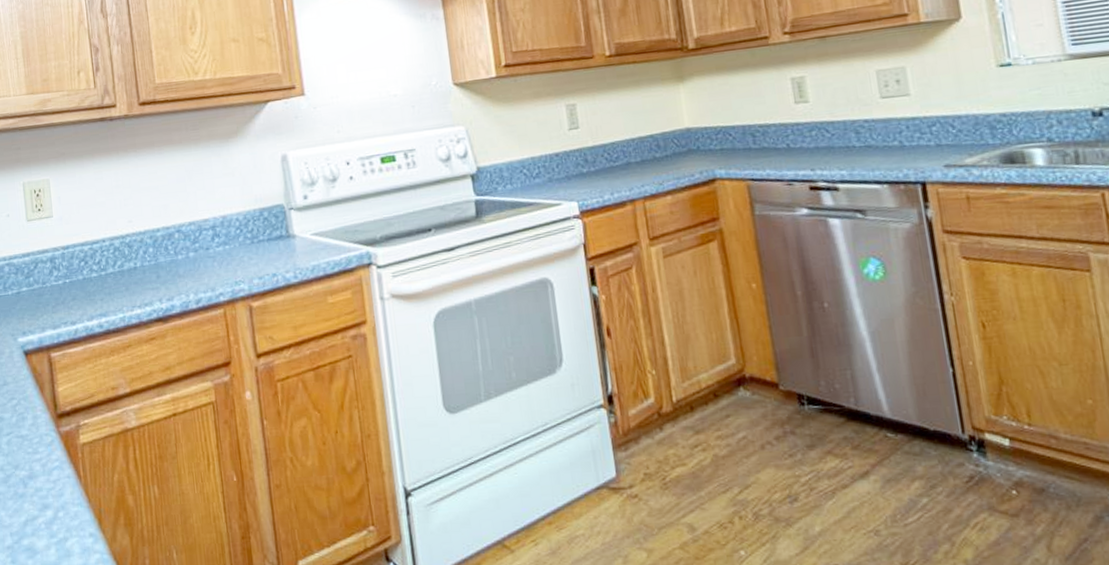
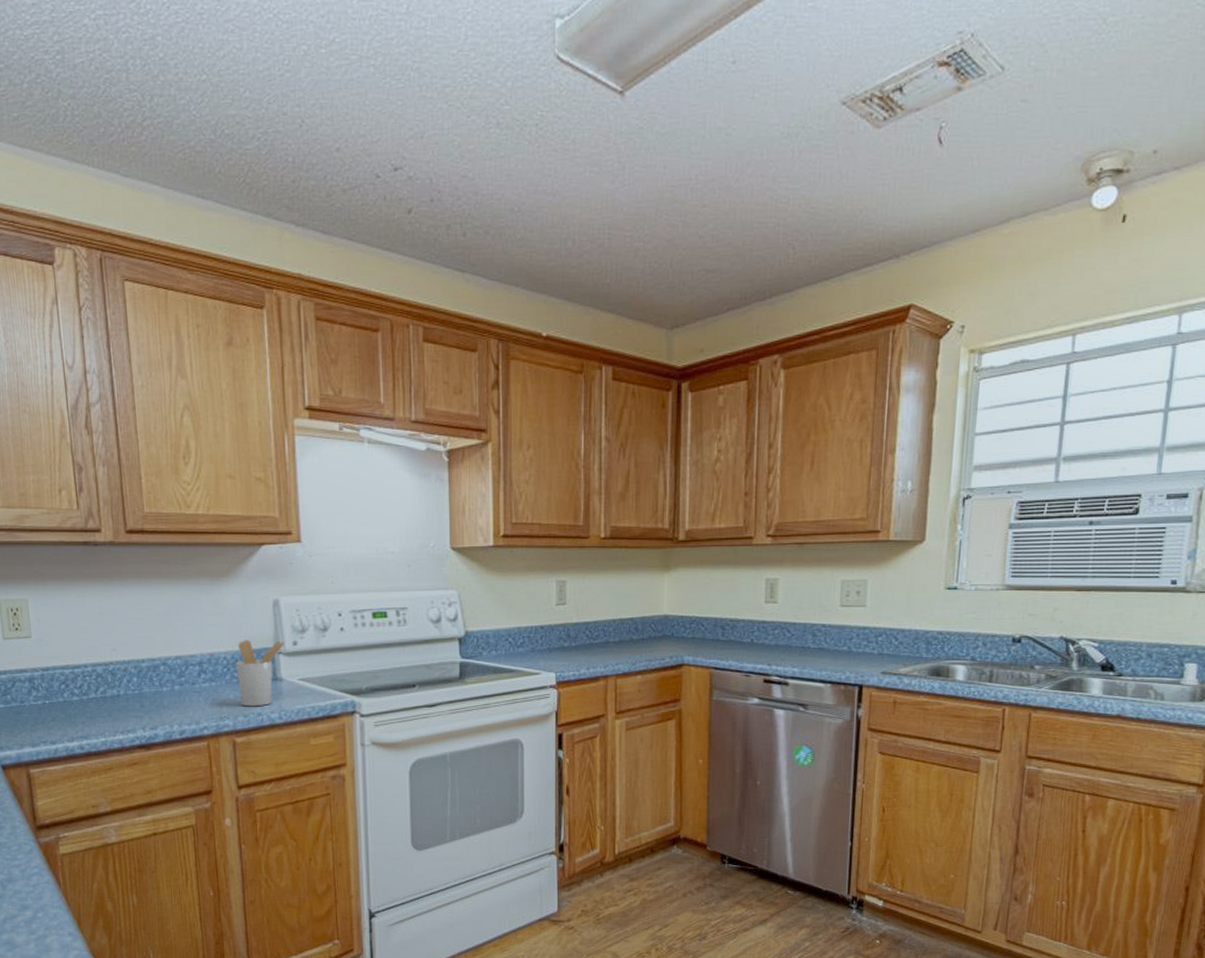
utensil holder: none [248,196,296,268] -> present [236,639,285,707]

